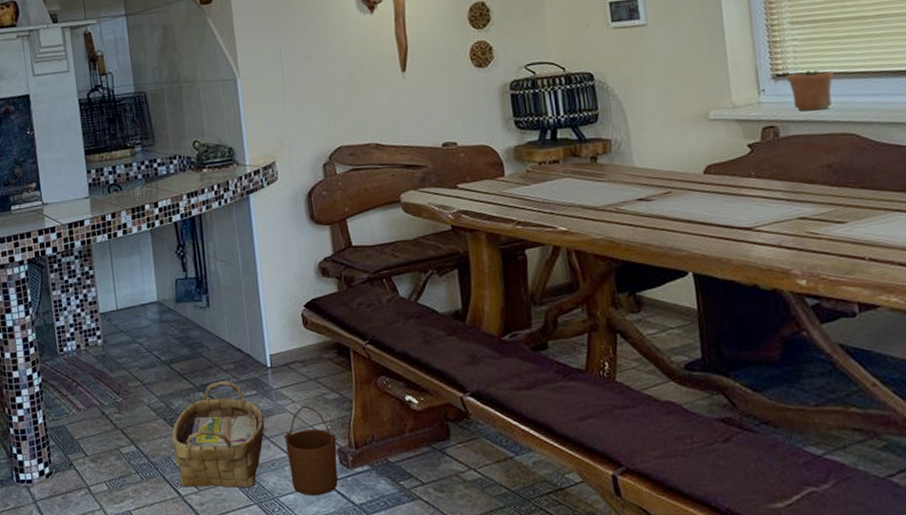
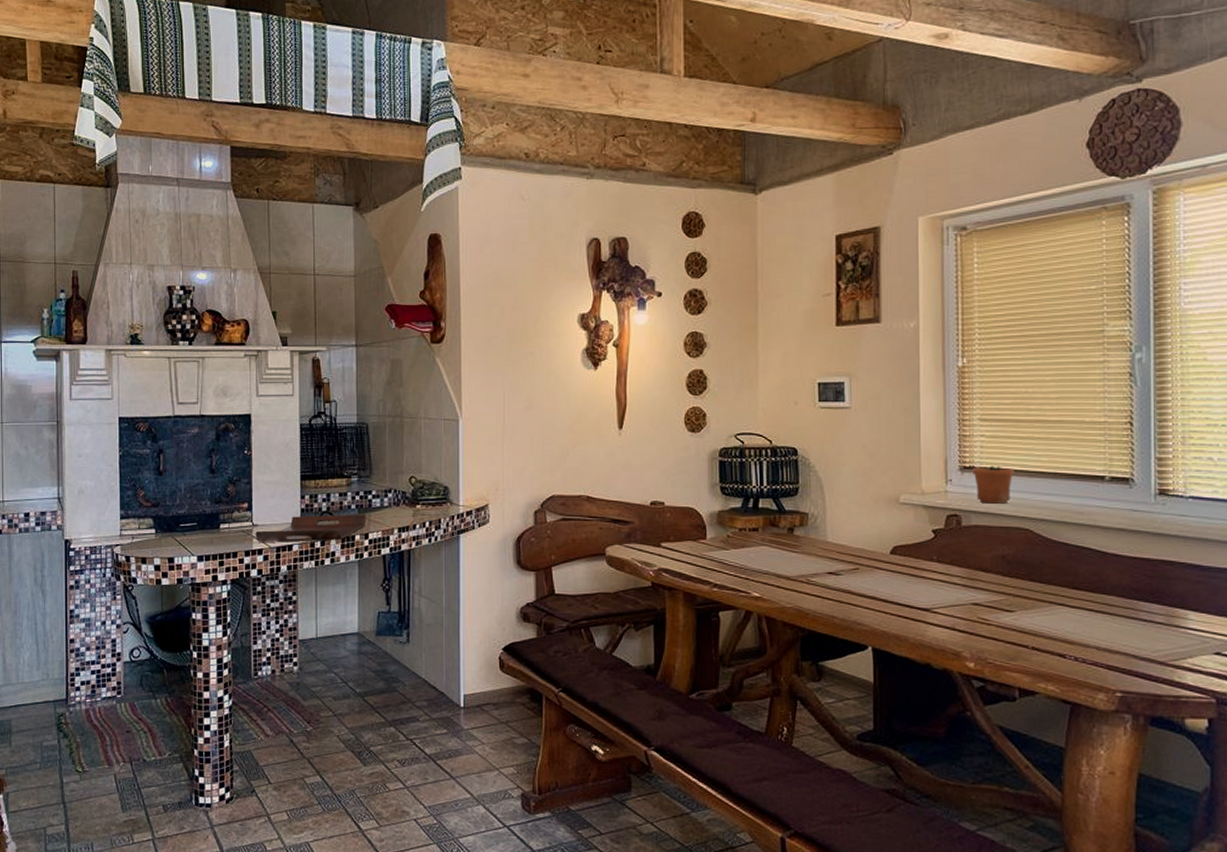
serving tray: none [46,183,155,221] -> present [255,514,367,543]
woven basket: present [171,381,265,489] -> none [358,717,452,827]
bucket: present [283,406,339,495] -> none [470,748,522,839]

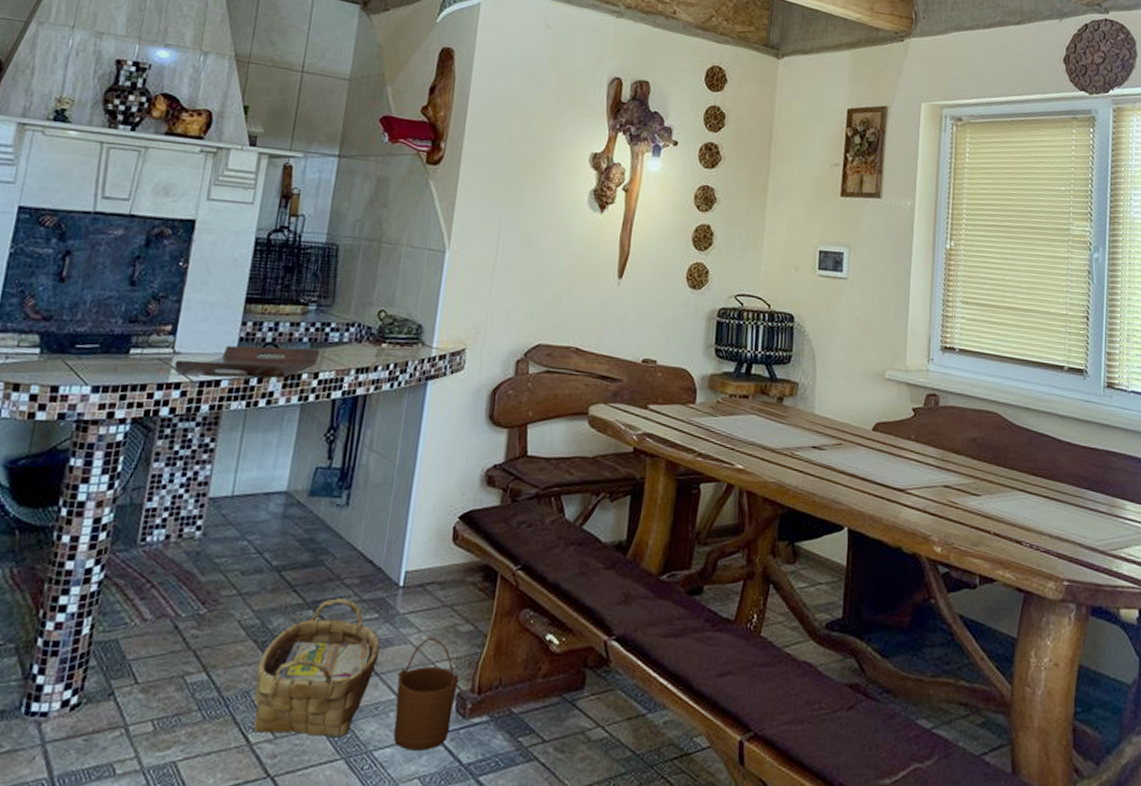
woven basket: none [358,717,452,827] -> present [253,598,380,738]
bucket: none [470,748,522,839] -> present [393,637,460,750]
planter: present [972,465,1014,504] -> none [952,348,988,387]

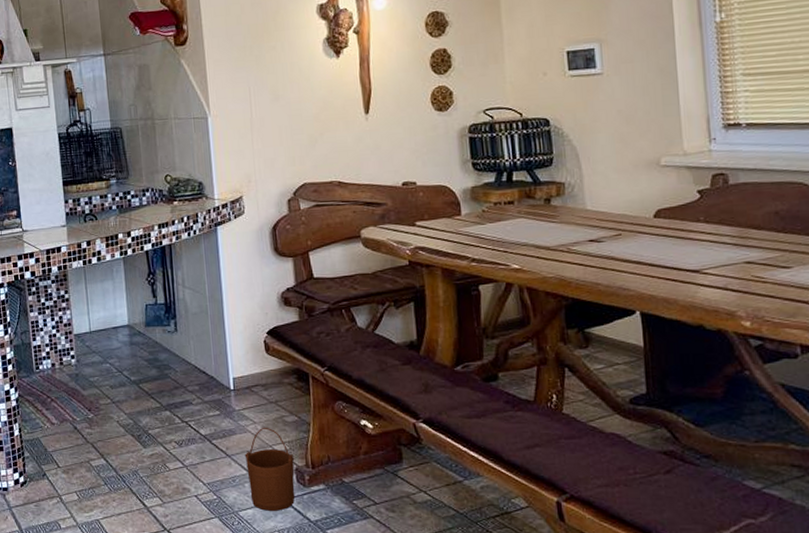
serving tray: present [174,345,321,378] -> none [25,213,128,247]
woven basket: present [253,598,380,738] -> none [139,401,227,503]

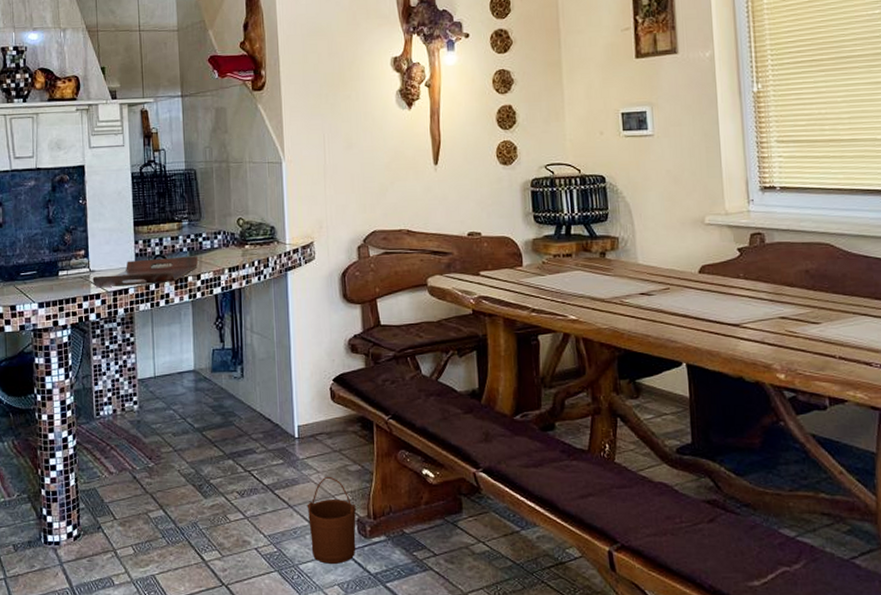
serving tray: none [25,213,128,247] -> present [92,256,199,288]

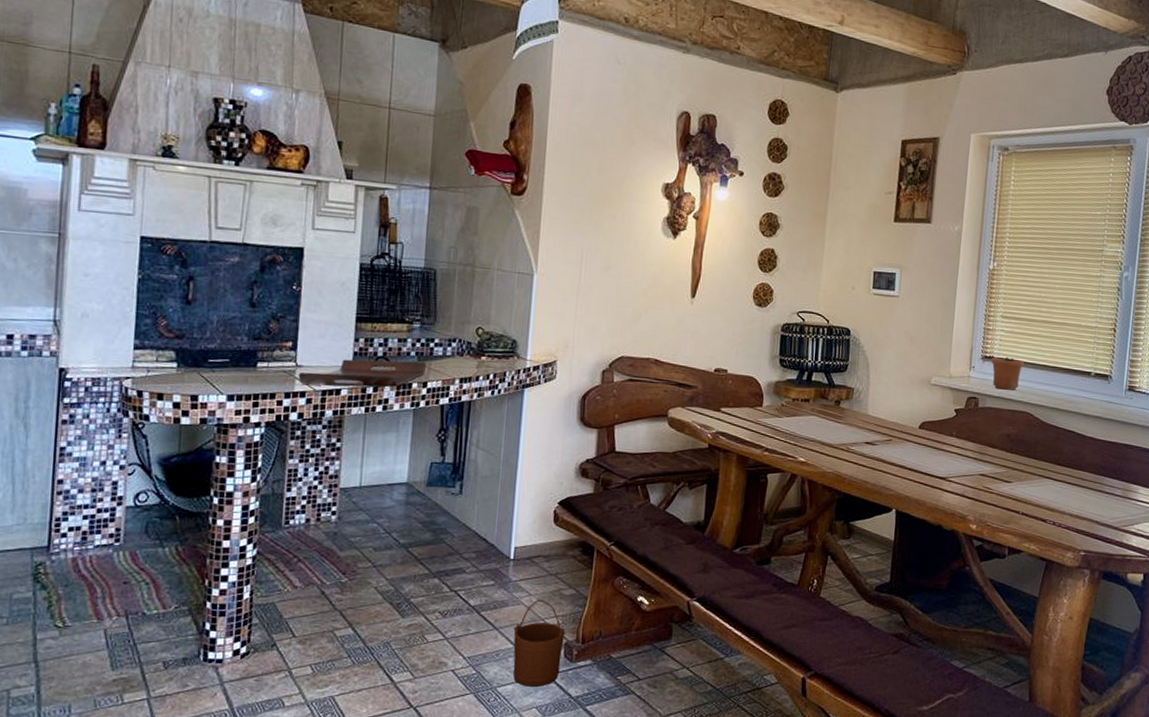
planter: none [773,184,813,221] -> present [991,357,1024,390]

